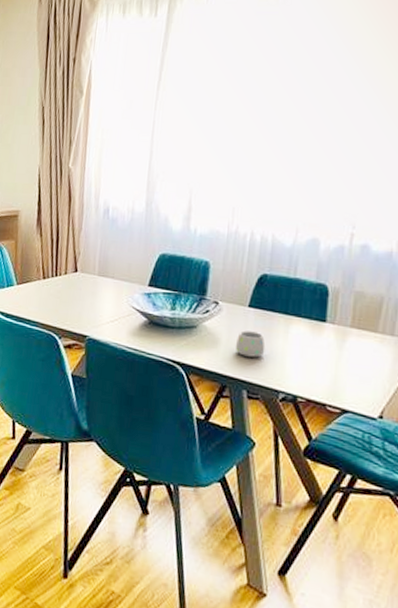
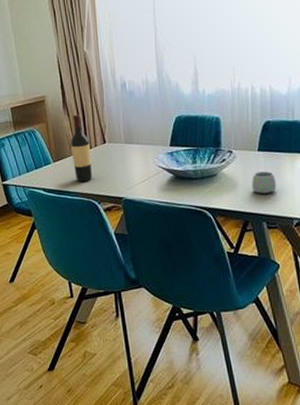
wine bottle: none [38,235,60,312] -> present [70,114,93,183]

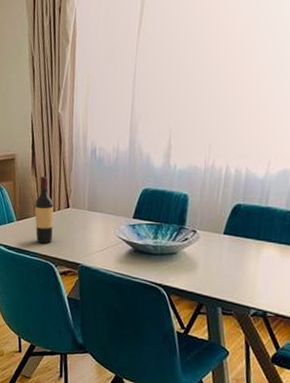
mug: present [251,171,277,194] -> none [211,255,239,279]

